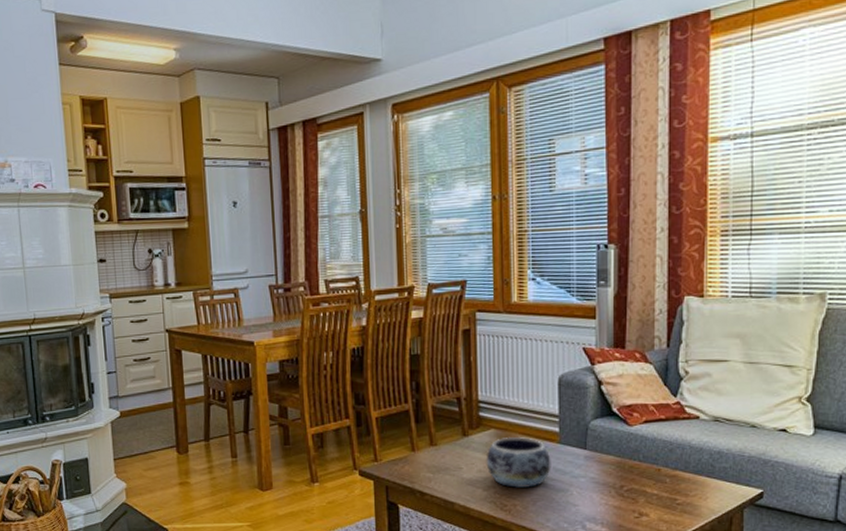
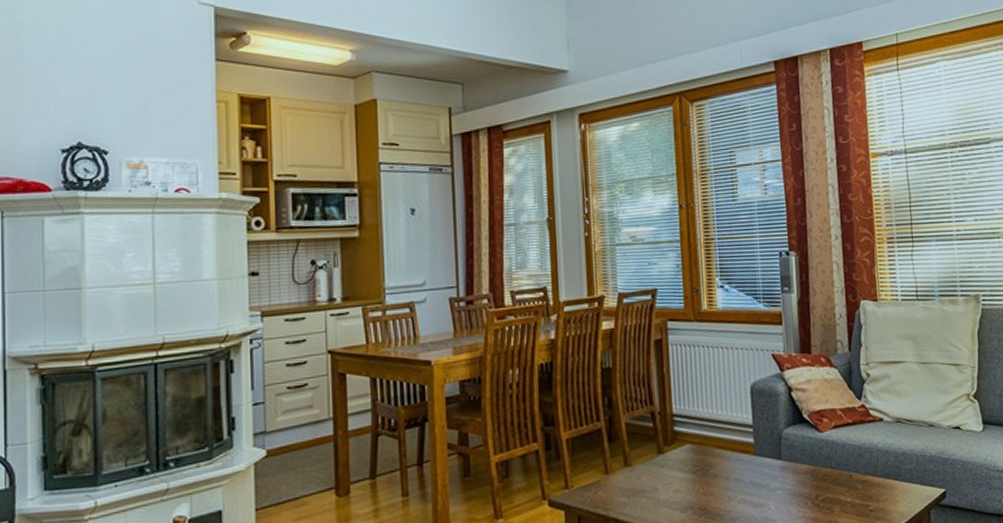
decorative bowl: present [486,436,551,489] -> none [682,450,748,508]

